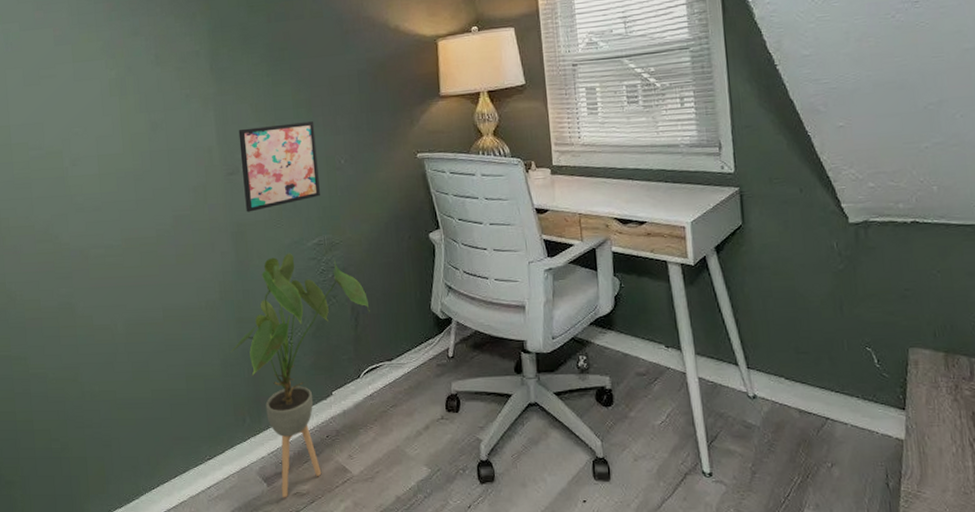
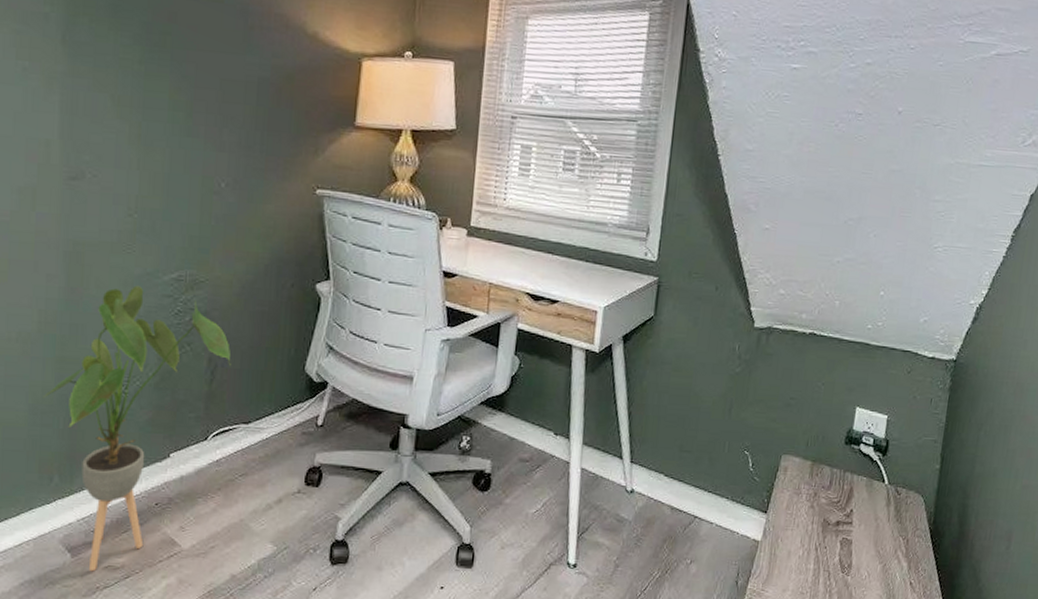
wall art: present [238,121,320,212] -> none [88,124,193,230]

